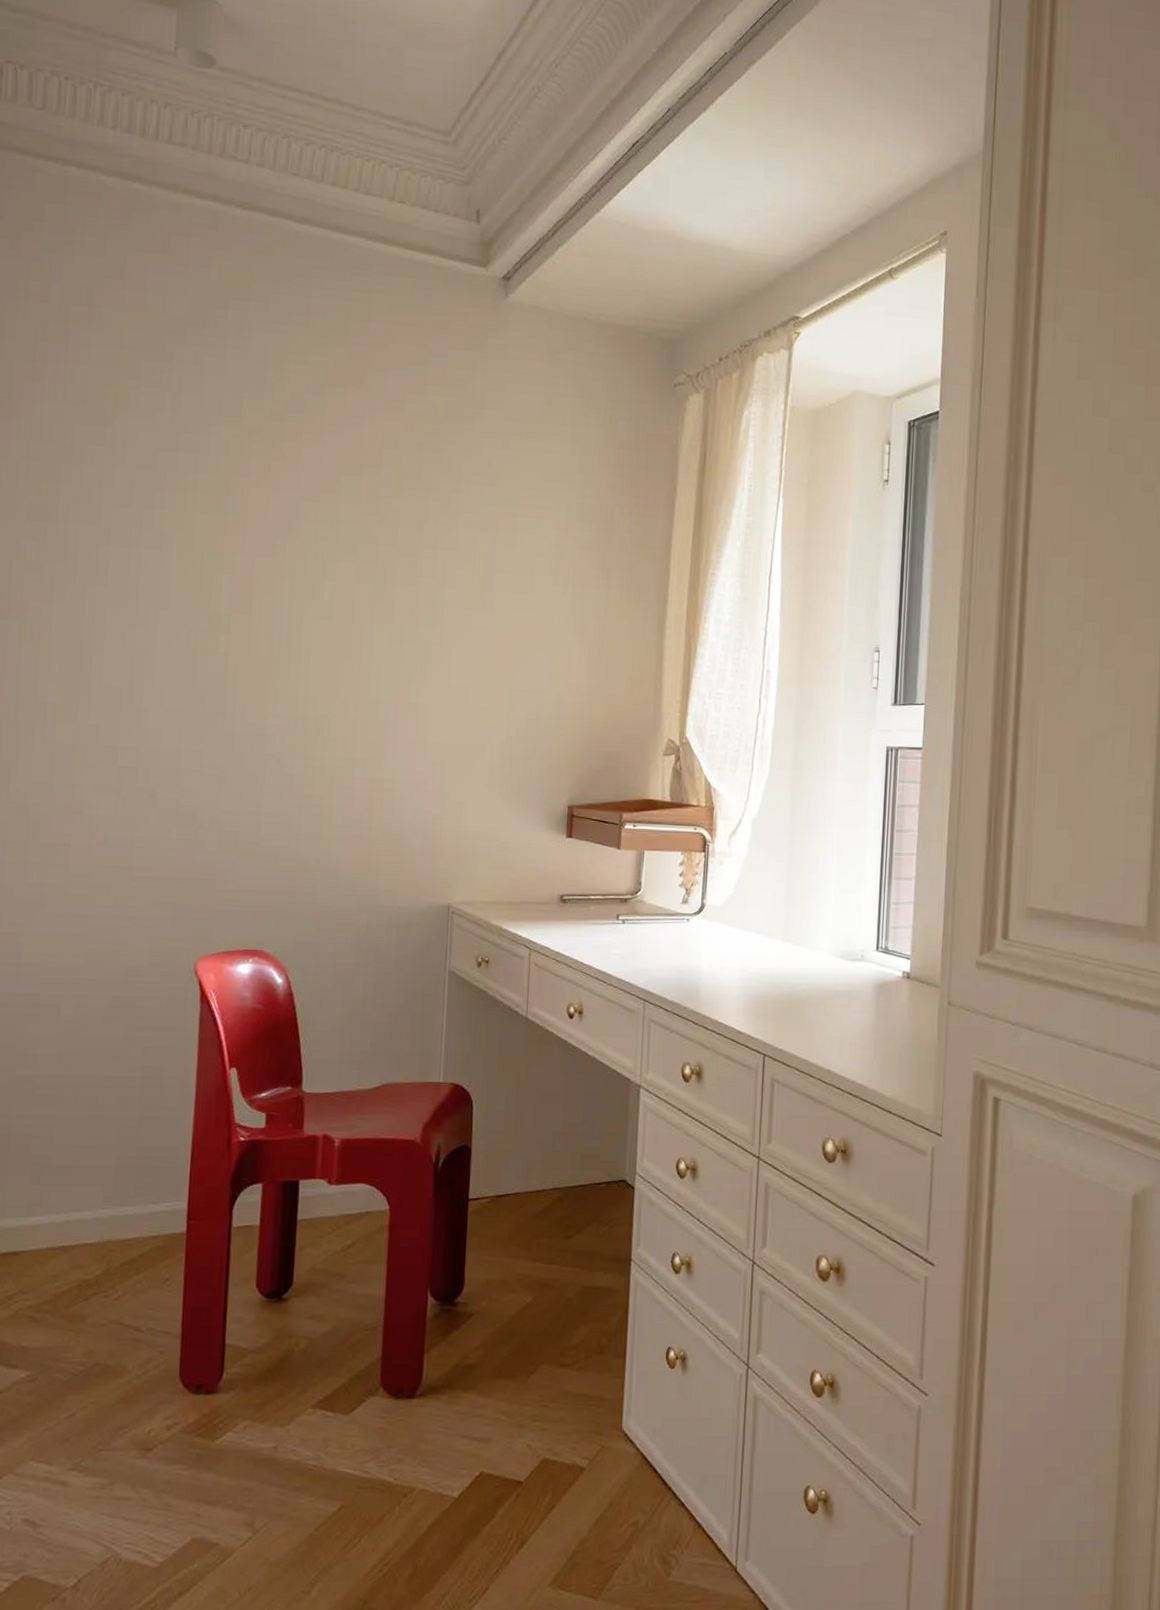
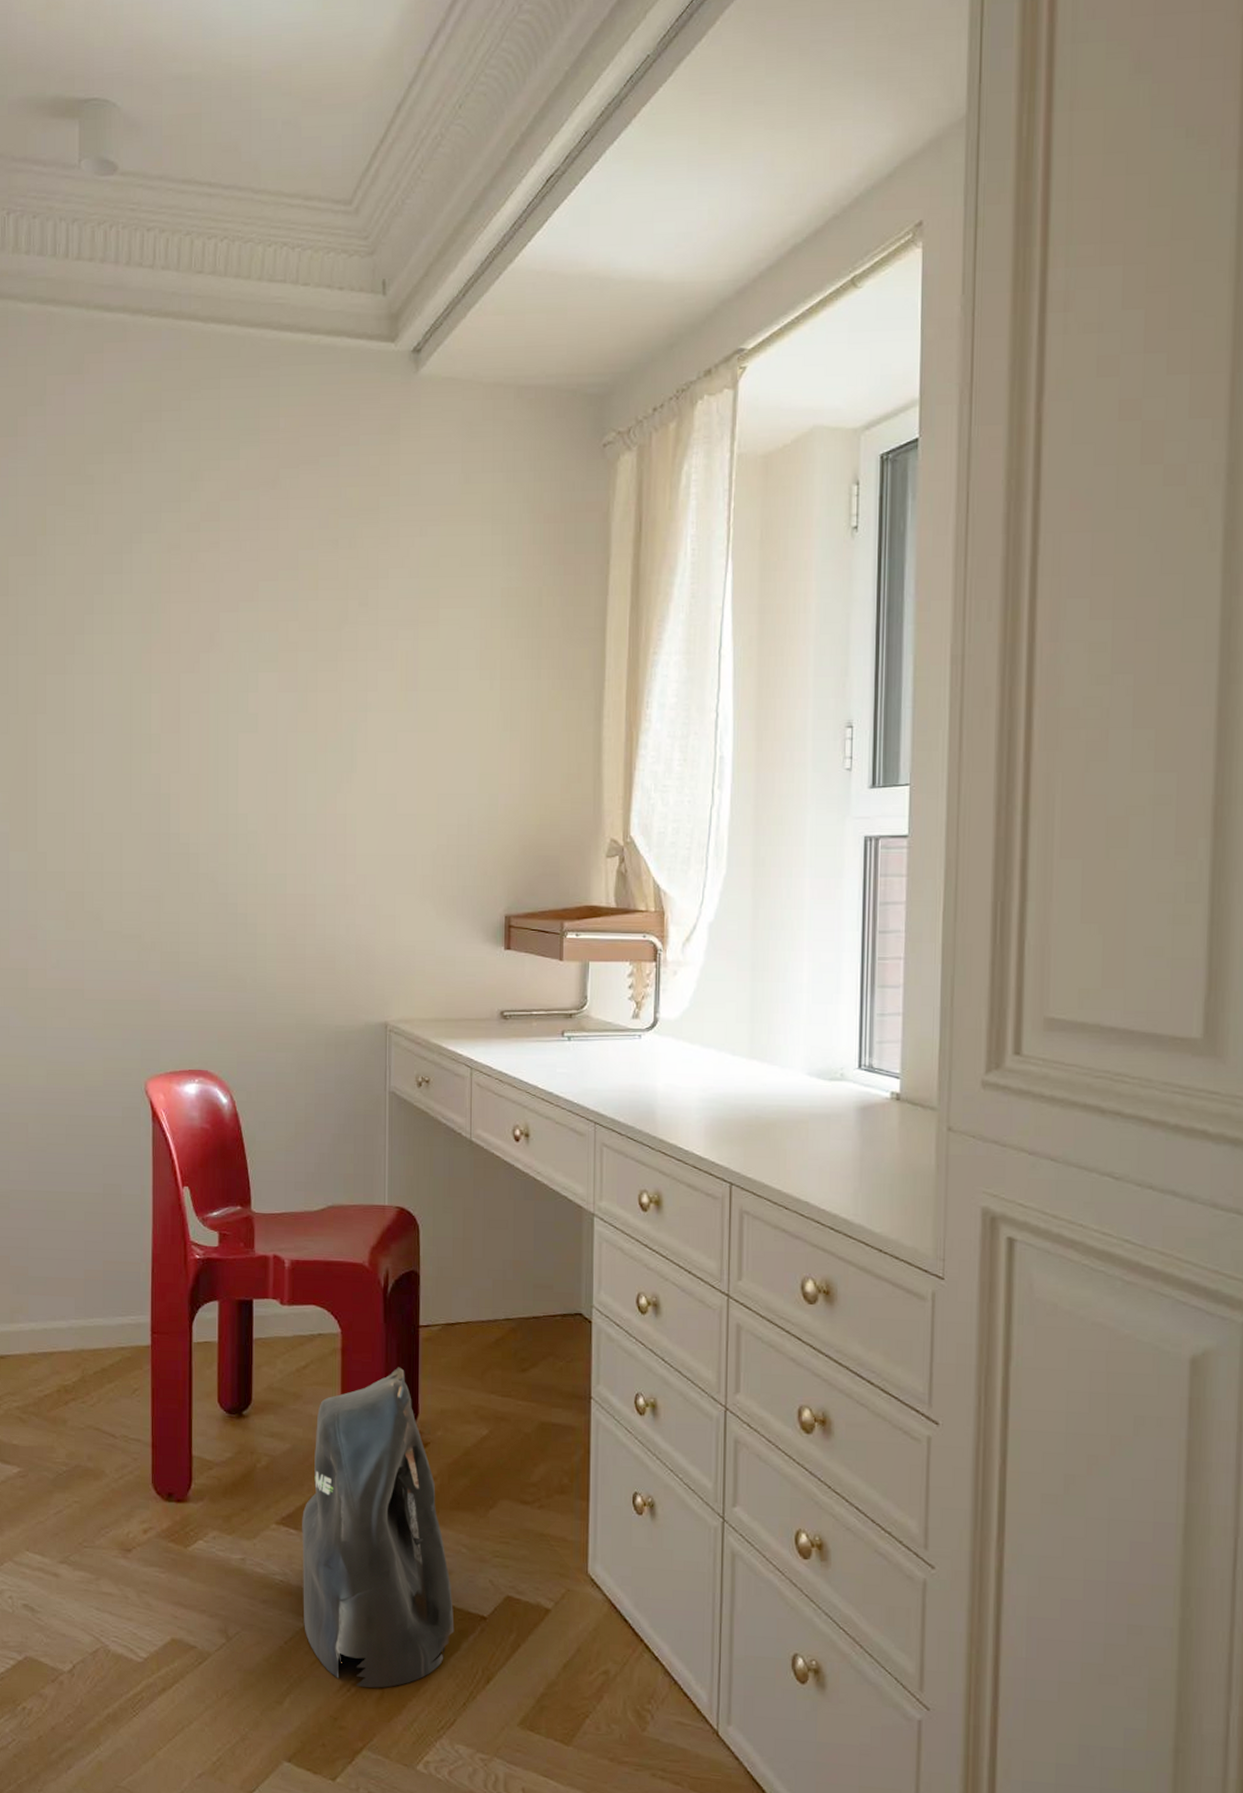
backpack: none [336,1241,491,1567] -> present [302,1367,454,1688]

